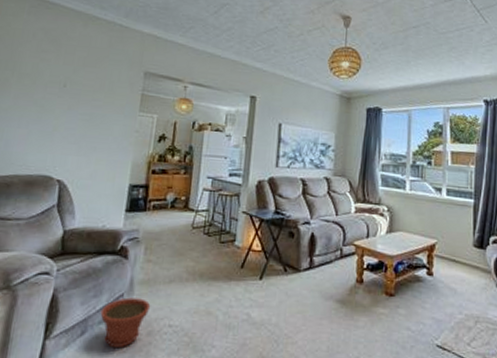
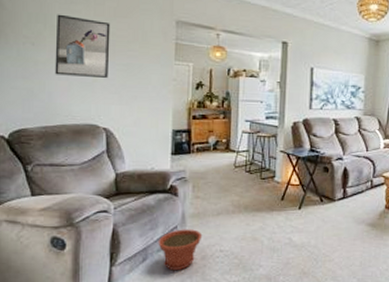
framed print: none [15,62,79,127] -> present [55,14,111,78]

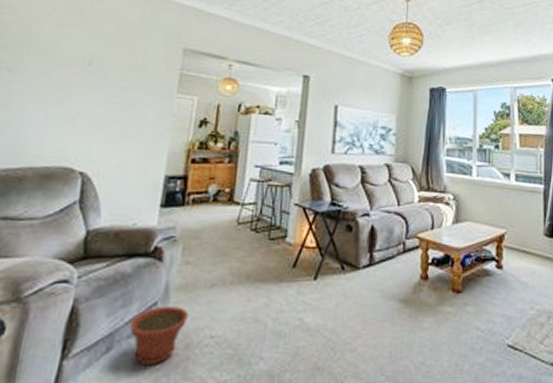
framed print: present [55,14,111,78] -> none [30,37,107,111]

